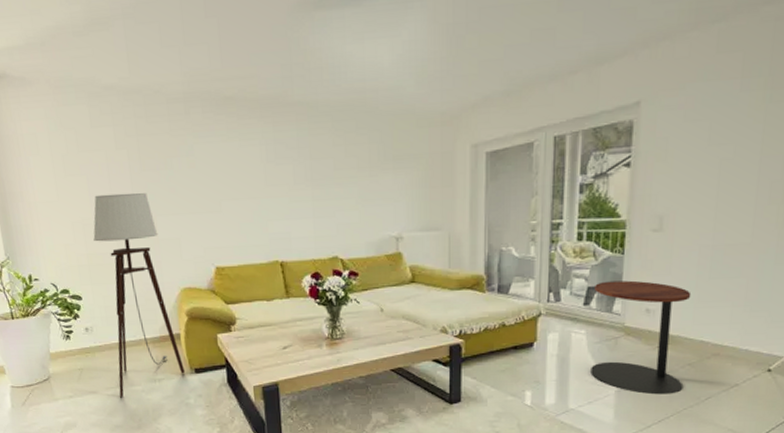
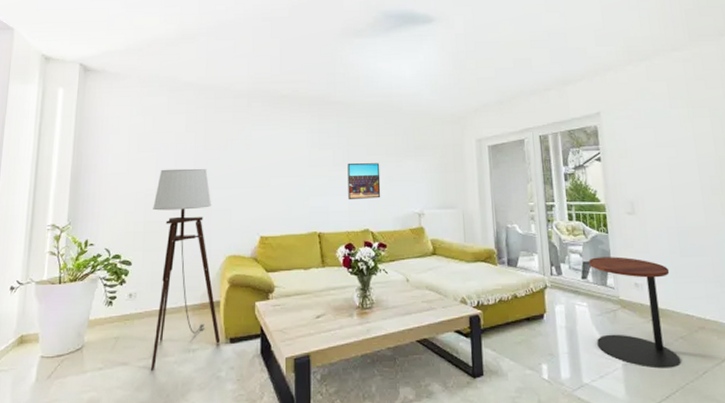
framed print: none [311,179,352,223] -> present [347,163,381,199]

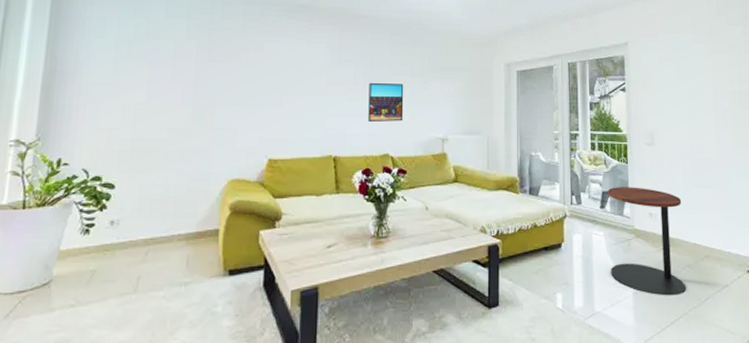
floor lamp: present [150,168,221,370] -> none [133,80,218,307]

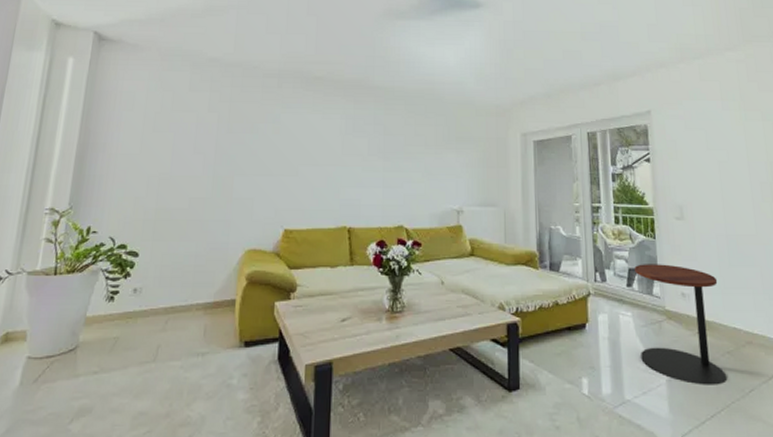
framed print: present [368,83,404,122] -> none [382,154,418,193]

